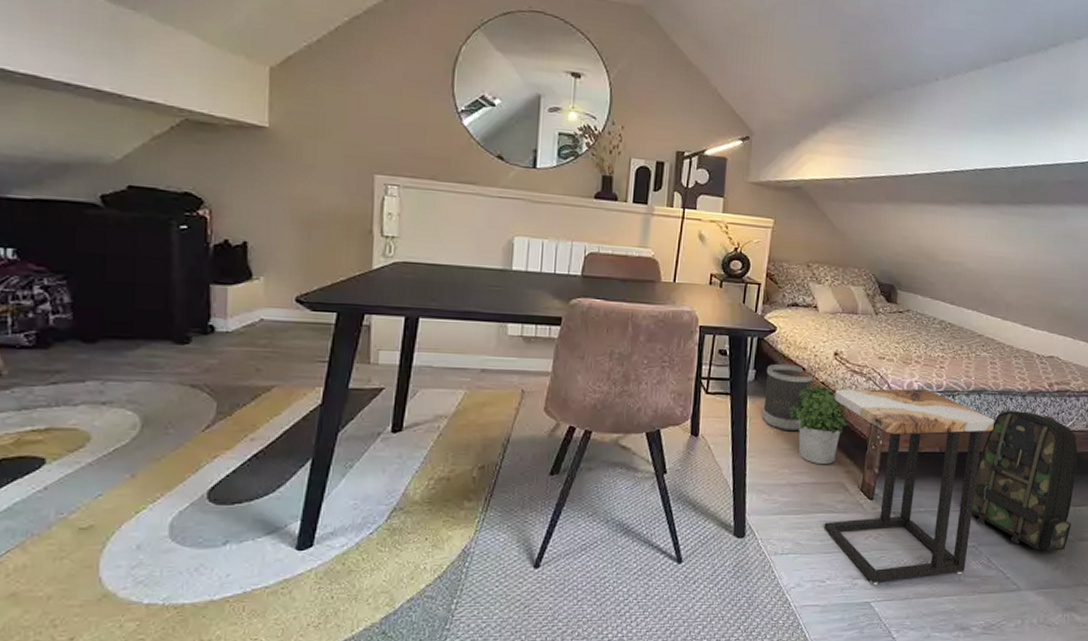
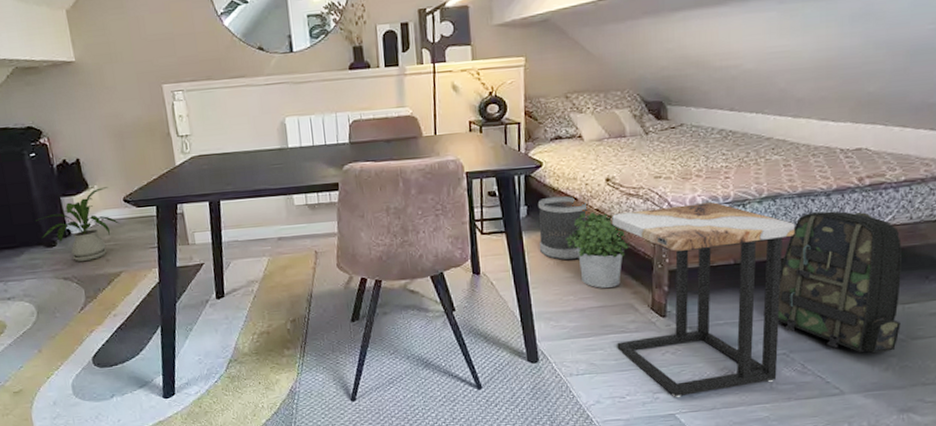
house plant: none [166,280,285,367] -> present [34,187,120,261]

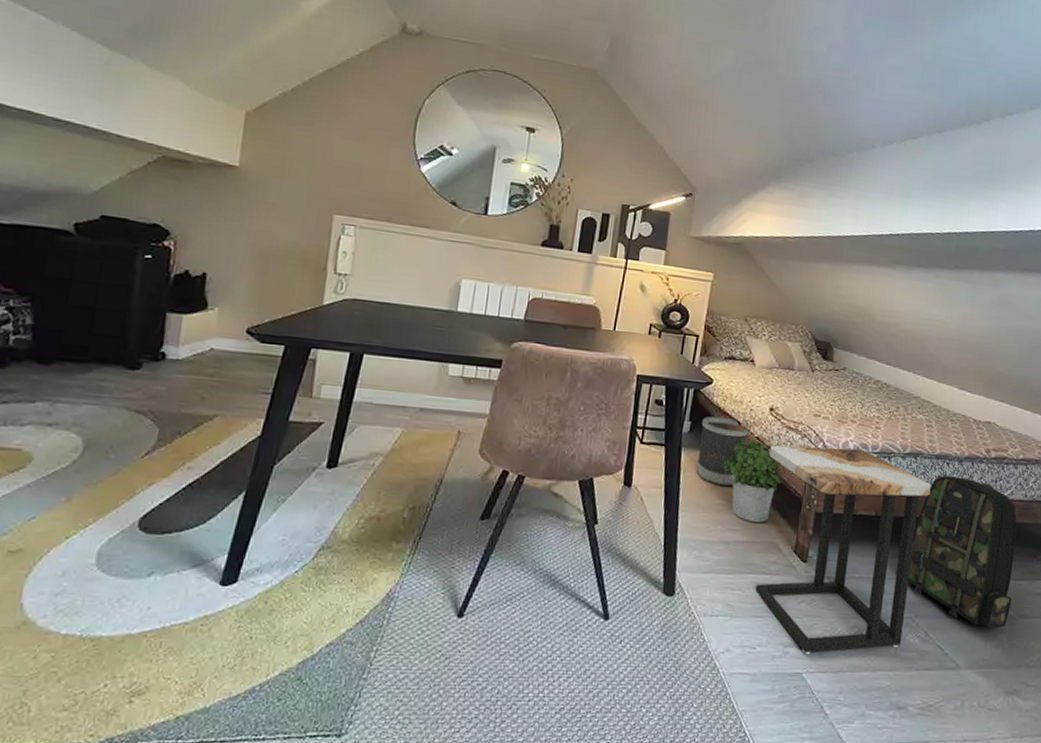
house plant: present [34,187,120,261] -> none [122,311,233,395]

